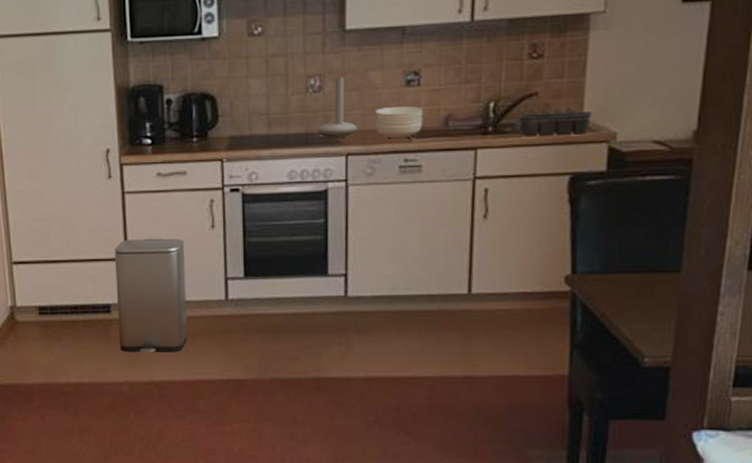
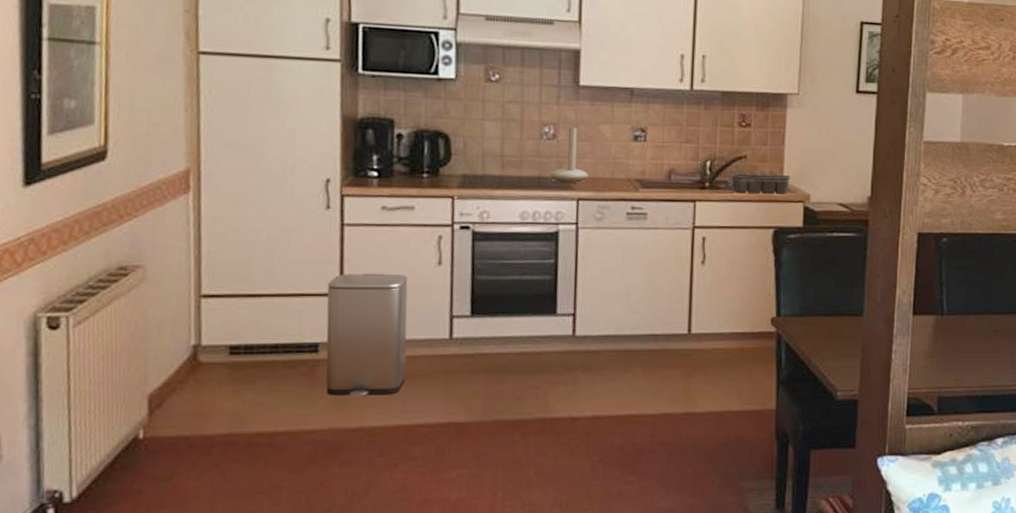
bowl: present [375,106,424,139] -> none [605,158,649,188]

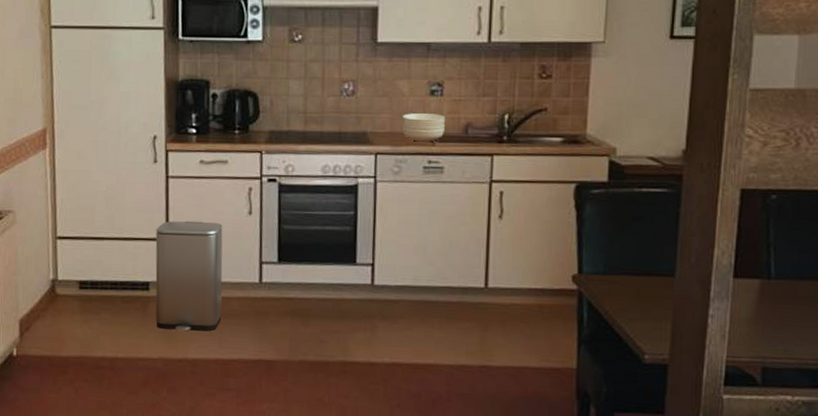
paper towel holder: present [550,127,589,183] -> none [349,83,387,138]
bowl: none [605,158,649,188] -> present [402,113,446,142]
dish rack: present [725,169,791,195] -> none [524,122,595,149]

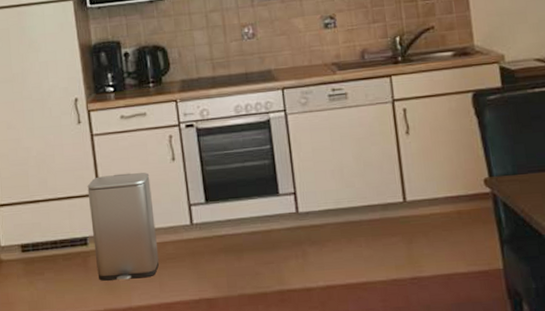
bowl: present [402,113,446,142] -> none [302,44,343,73]

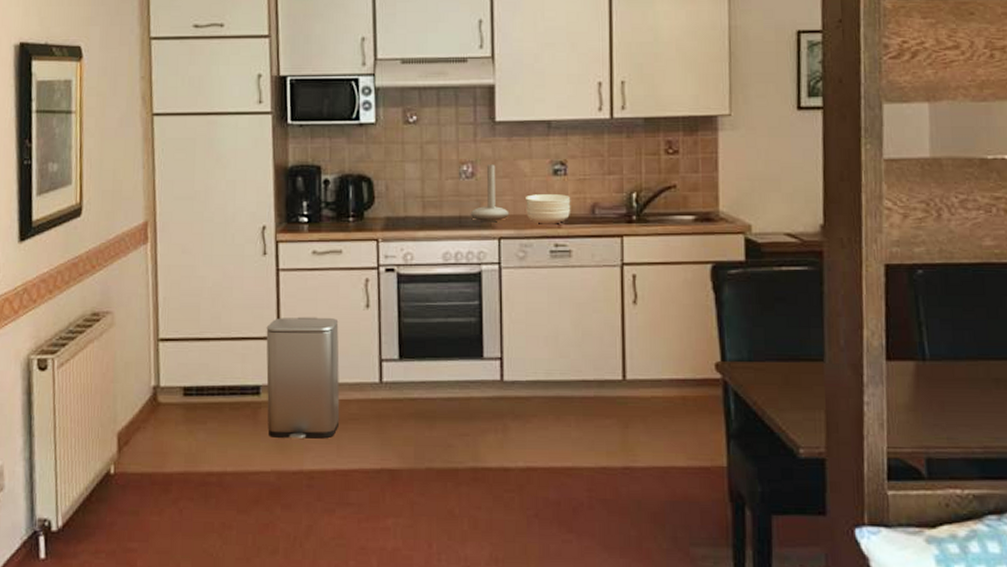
paper towel holder: none [255,24,290,76] -> present [470,164,509,221]
bowl: none [302,44,343,73] -> present [526,194,571,224]

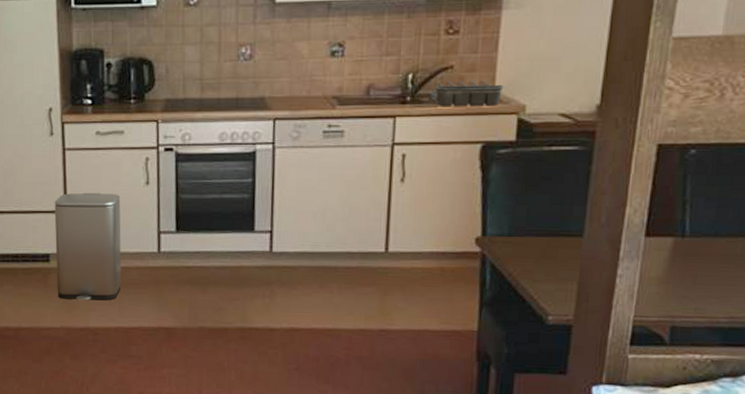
paper towel holder: present [470,164,509,221] -> none [247,46,285,103]
bowl: present [526,194,571,224] -> none [301,76,347,105]
dish rack: none [653,199,728,227] -> present [428,80,504,107]

